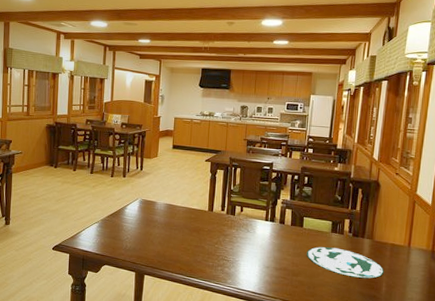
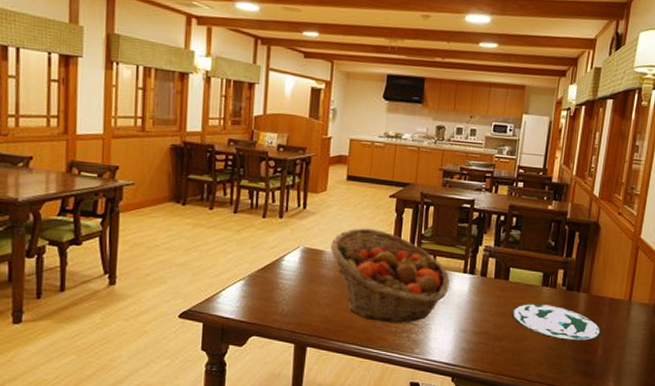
fruit basket: none [161,185,255,259] -> present [330,228,450,323]

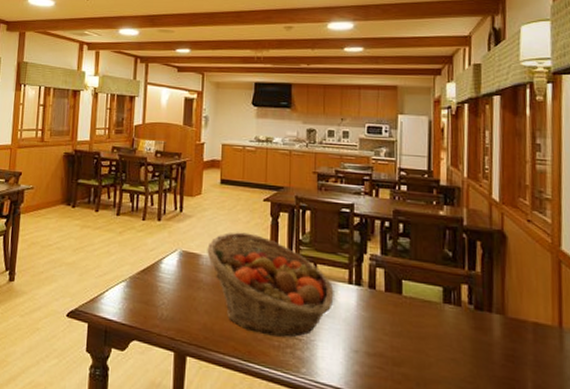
plate: present [511,304,601,341] -> none [410,323,528,374]

